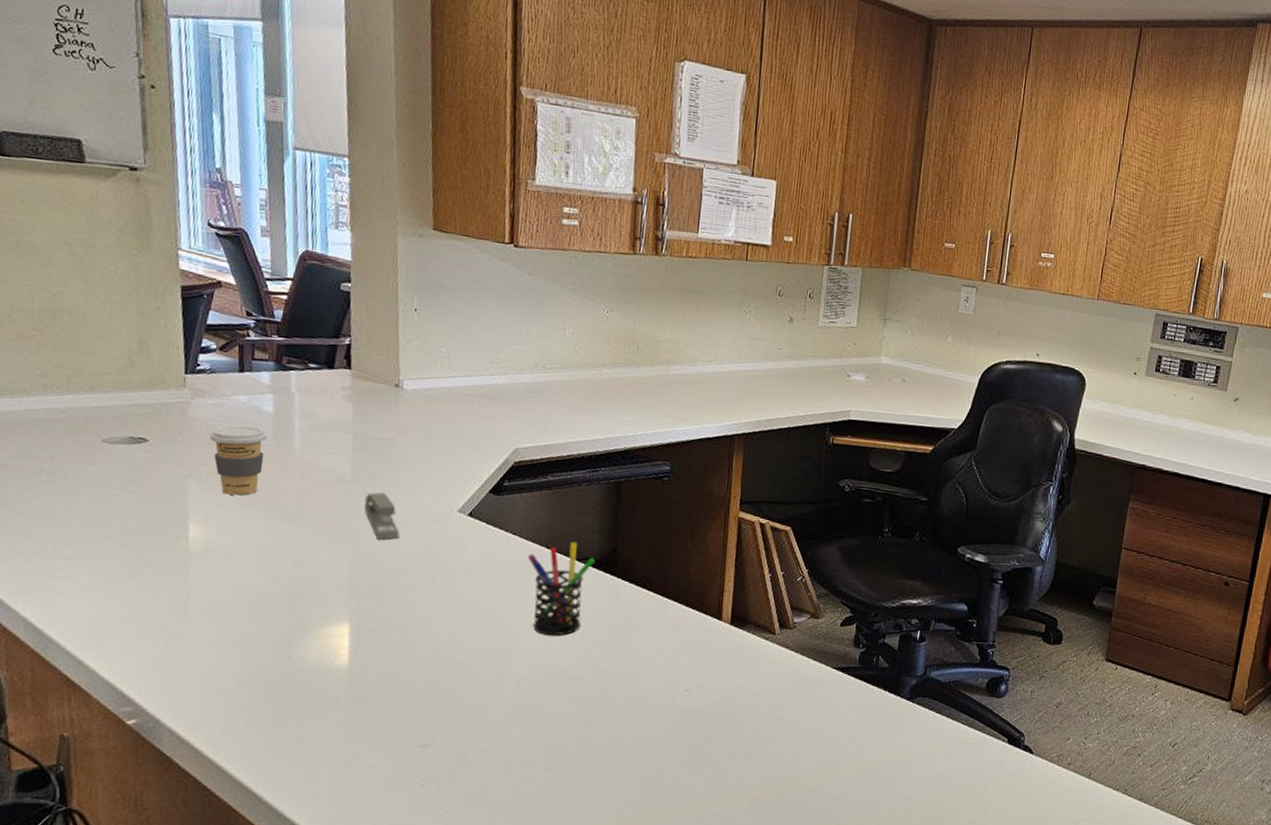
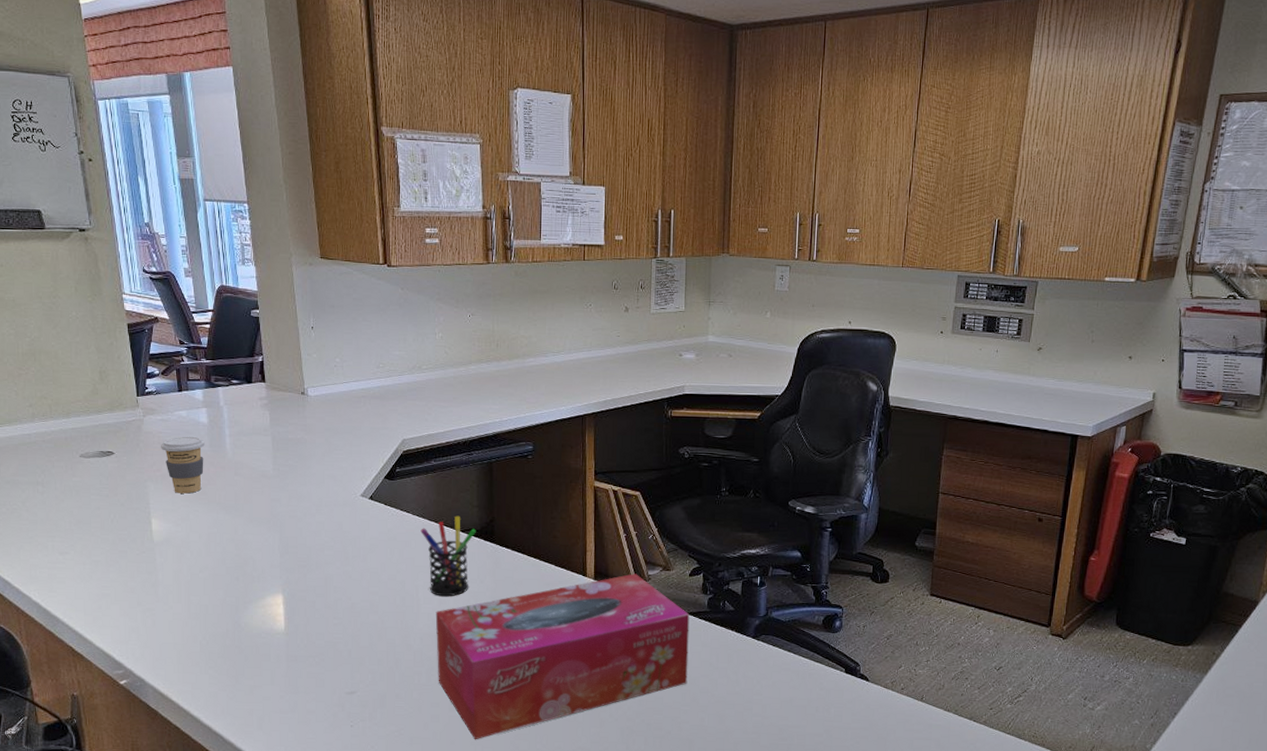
stapler: present [363,492,400,540] -> none [285,484,316,524]
tissue box: none [534,620,838,807] -> present [435,573,690,740]

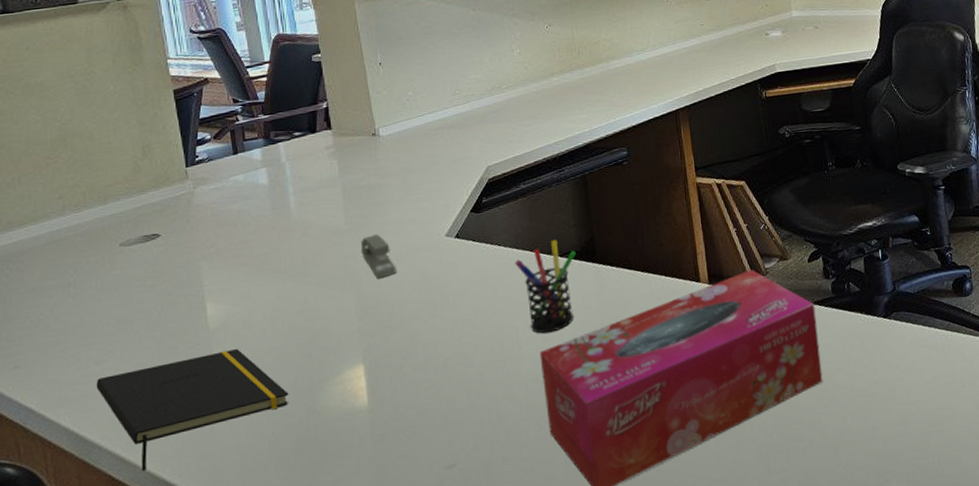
notepad: none [60,561,218,649] -> present [96,348,289,472]
coffee cup: present [161,436,205,494] -> none [215,200,266,269]
stapler: none [285,484,316,524] -> present [360,234,397,279]

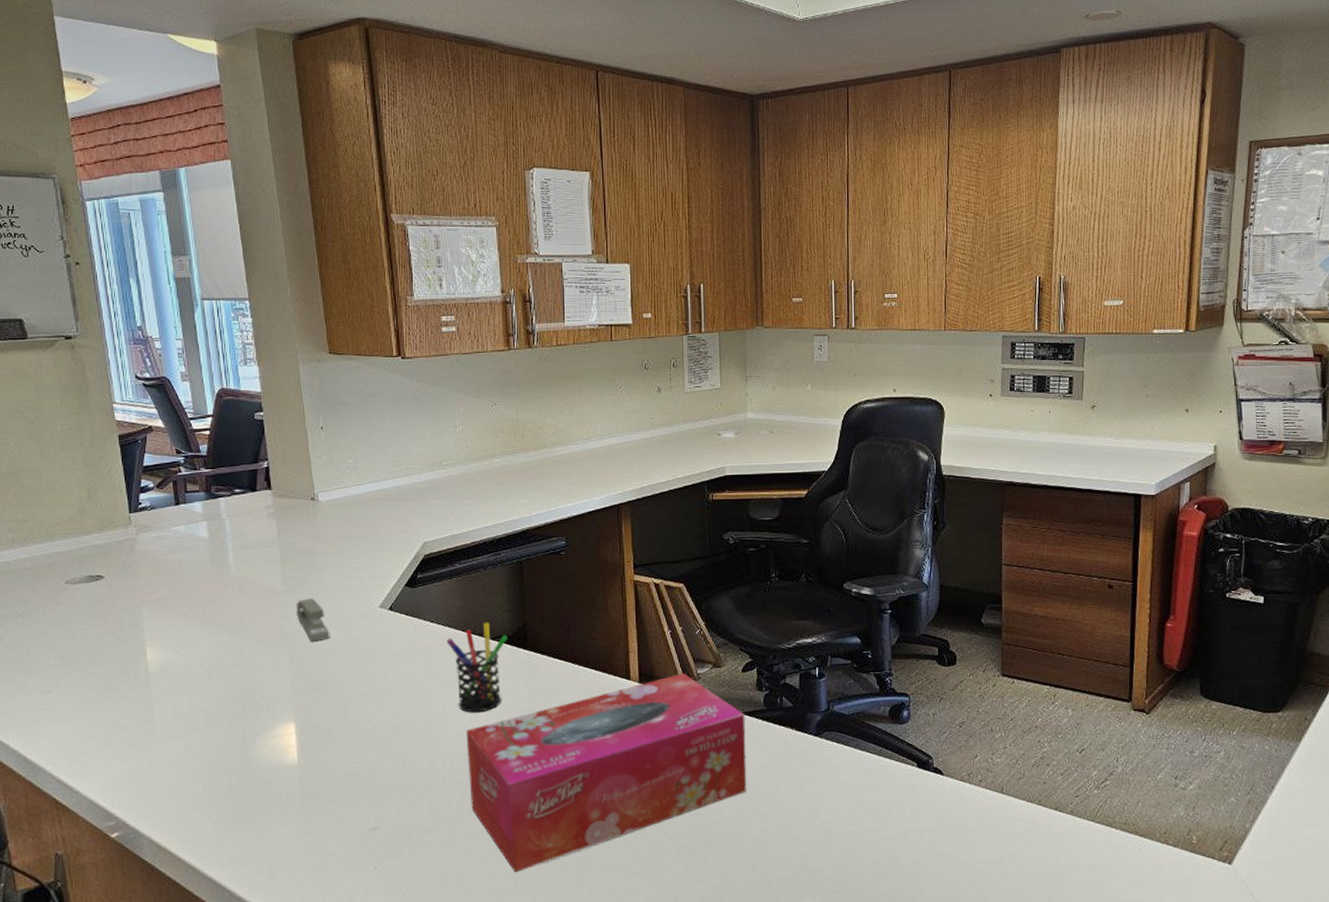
notepad: present [96,348,289,472] -> none [42,693,223,799]

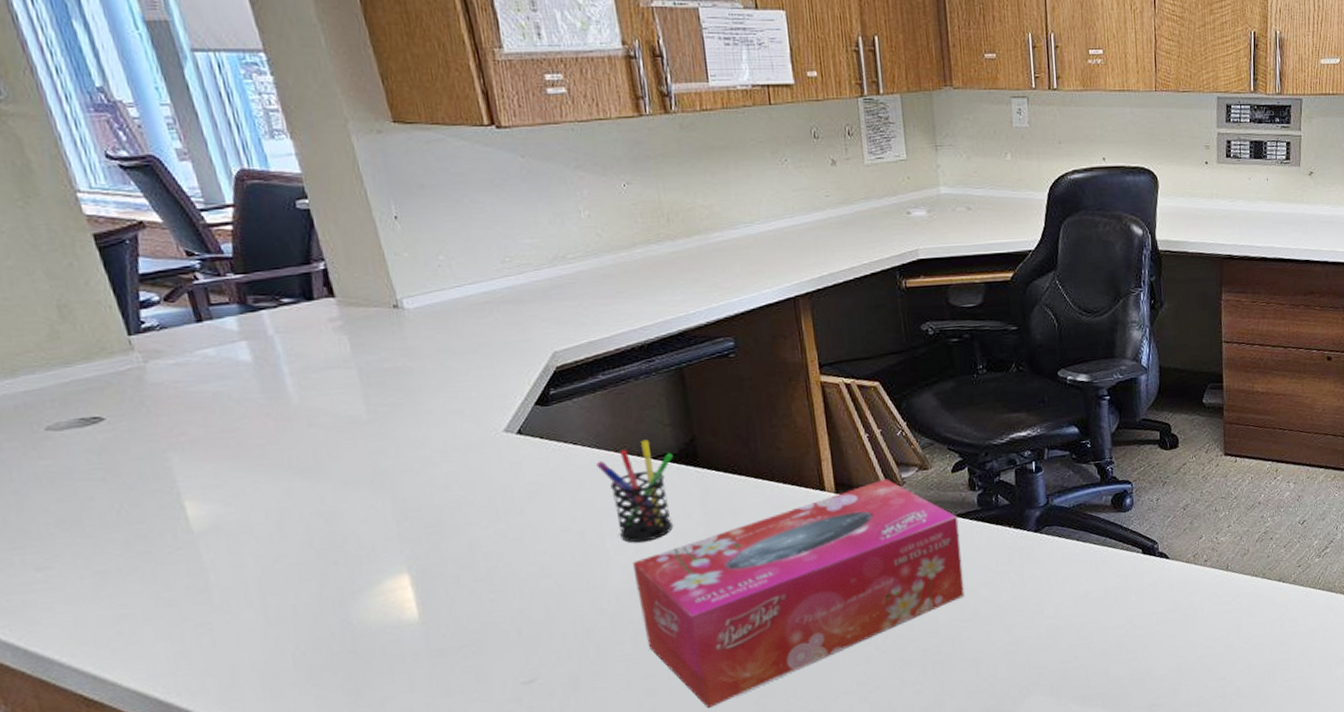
stapler: present [295,598,330,642] -> none [390,426,443,478]

